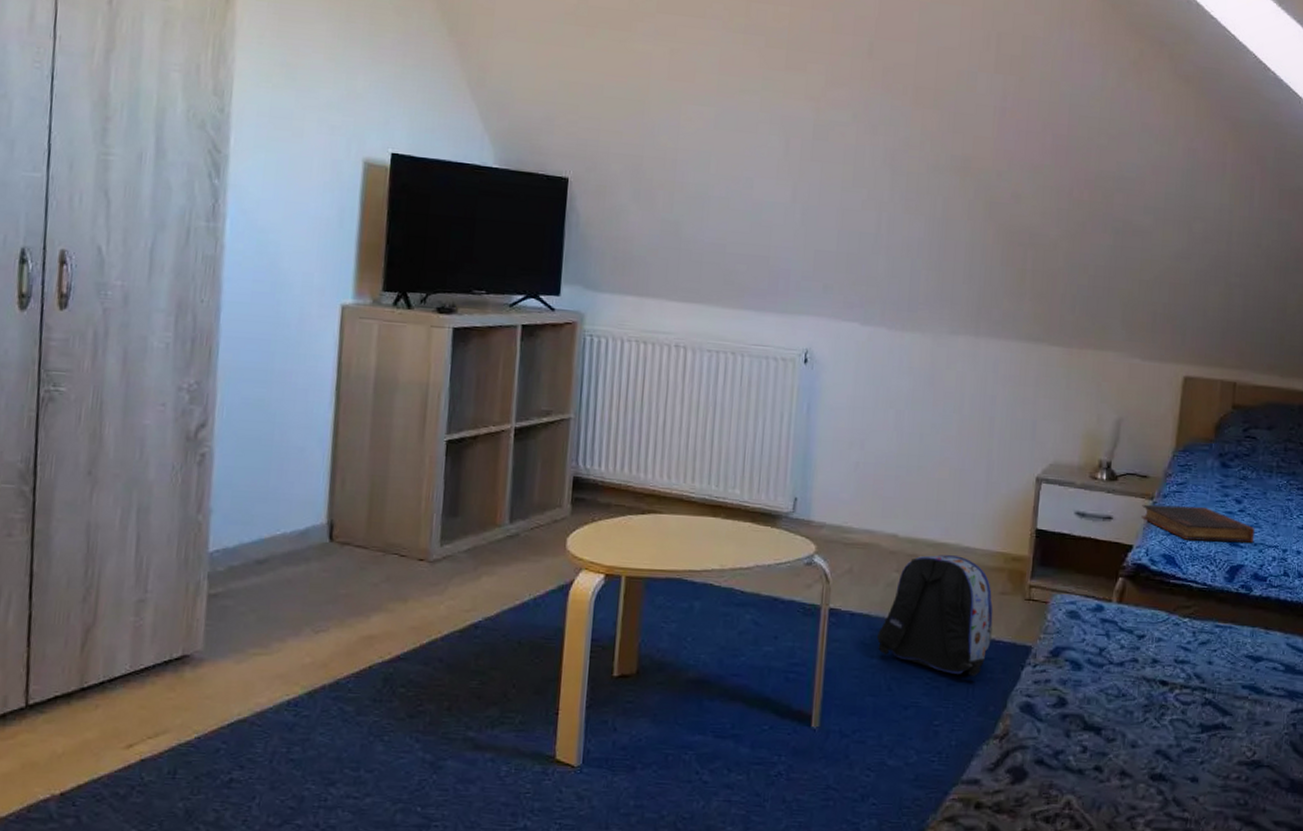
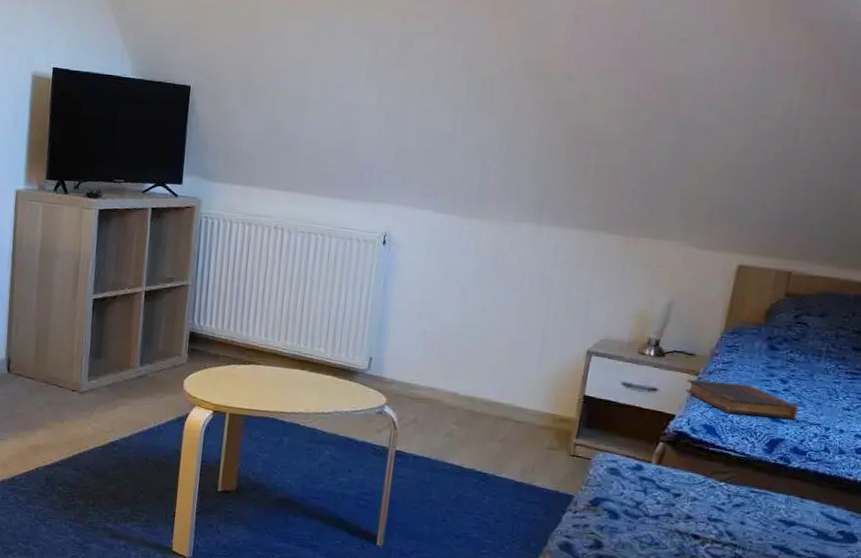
backpack: present [877,555,994,676] -> none [436,412,540,516]

